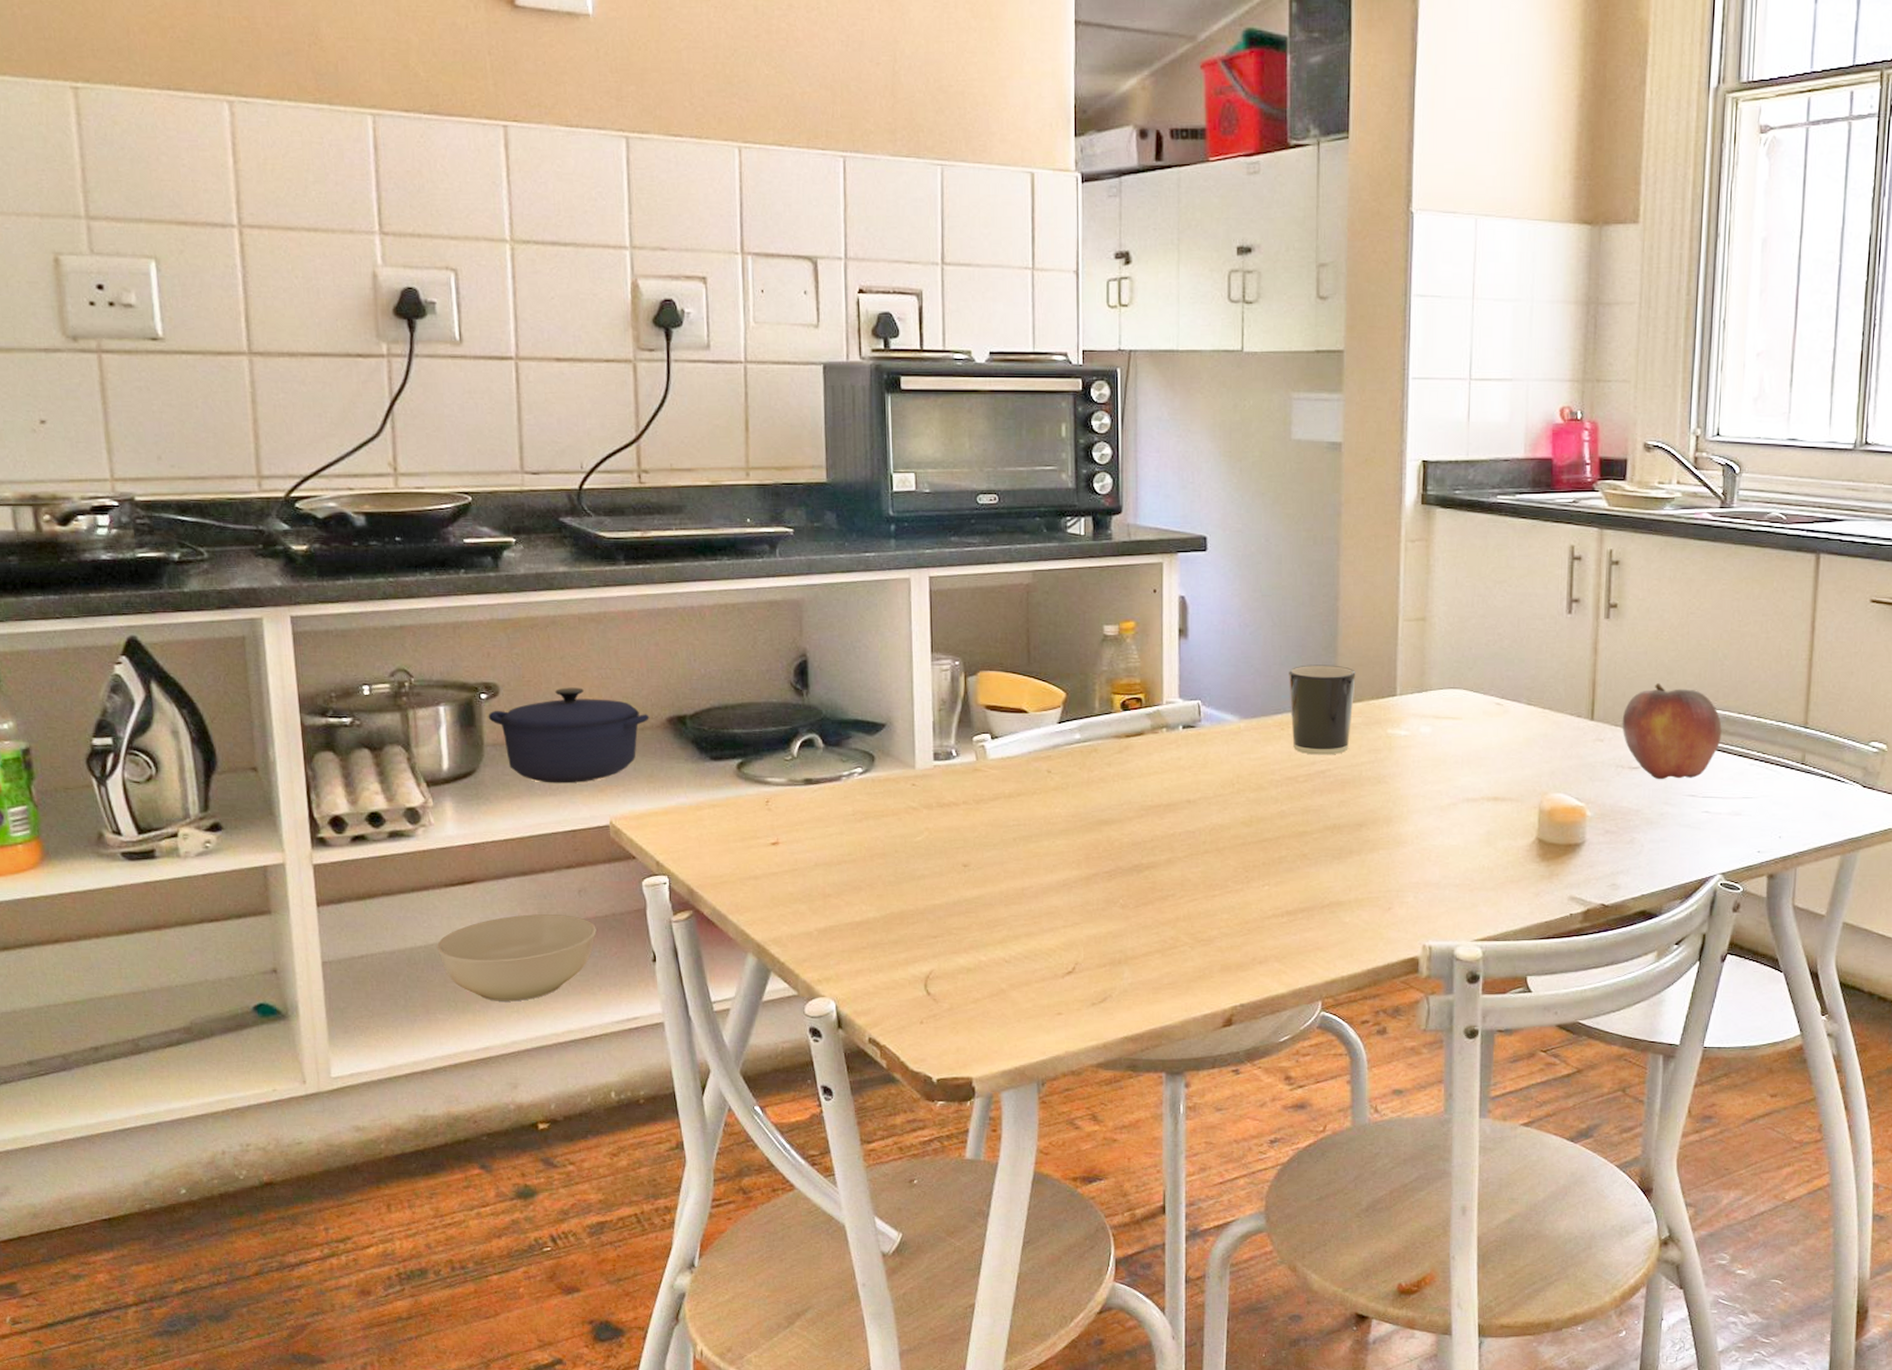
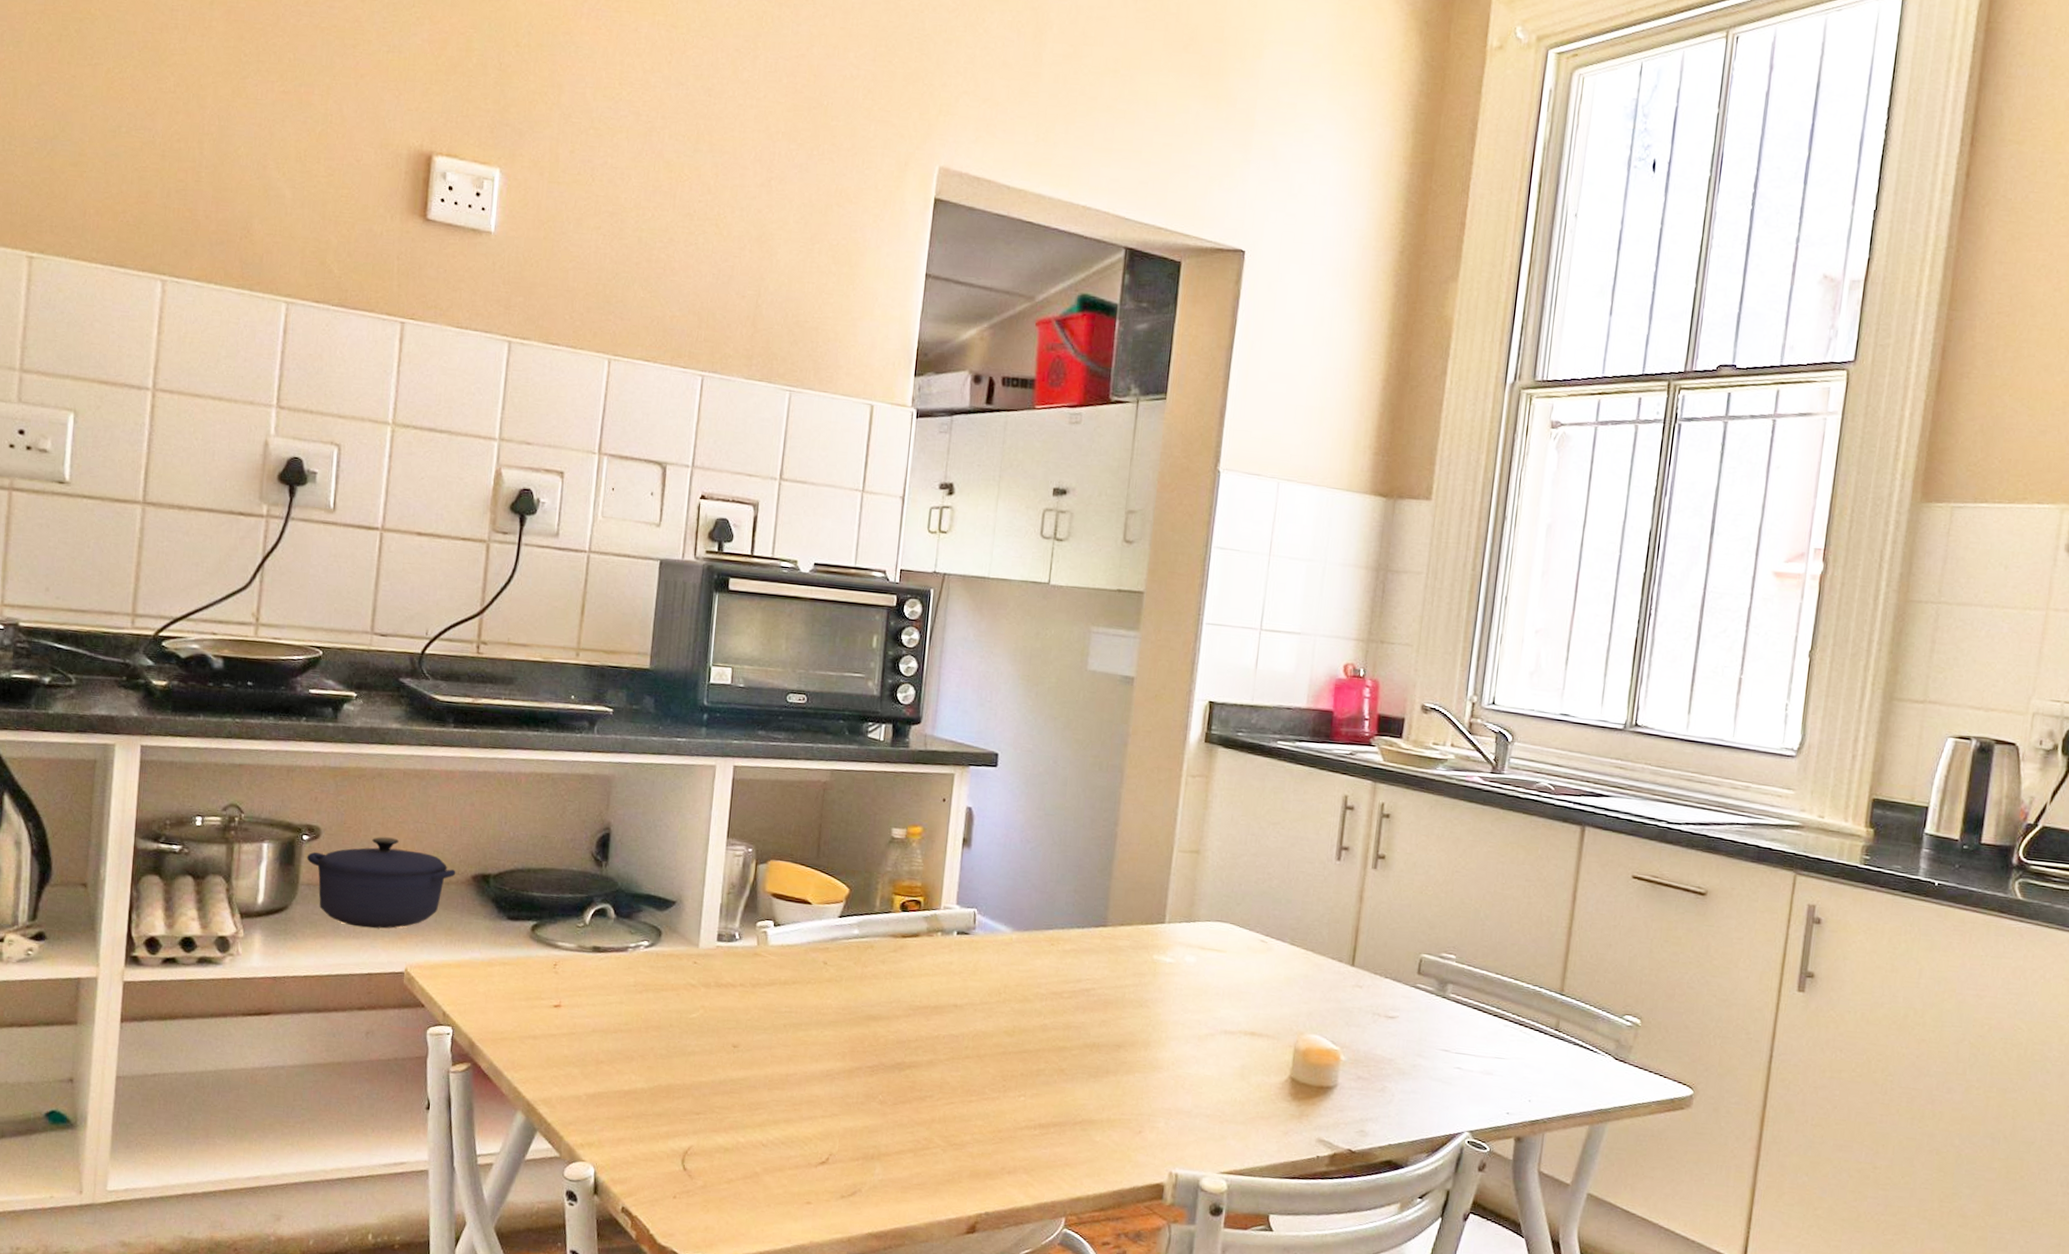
bowl: present [436,914,597,1002] -> none [225,1050,378,1135]
mug: present [1289,664,1356,755] -> none [1060,884,1128,975]
fruit: present [1622,683,1722,780] -> none [1381,936,1479,1033]

